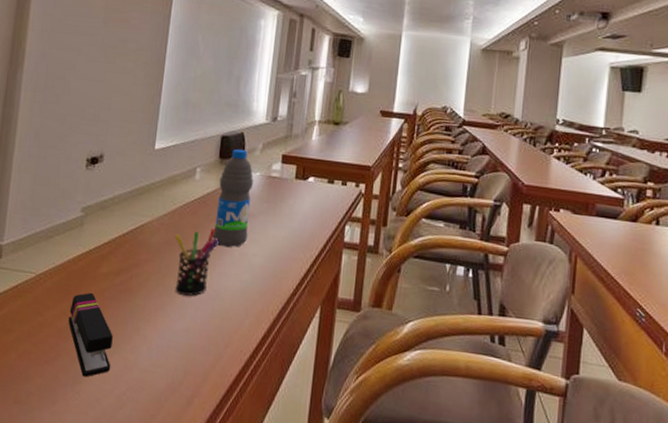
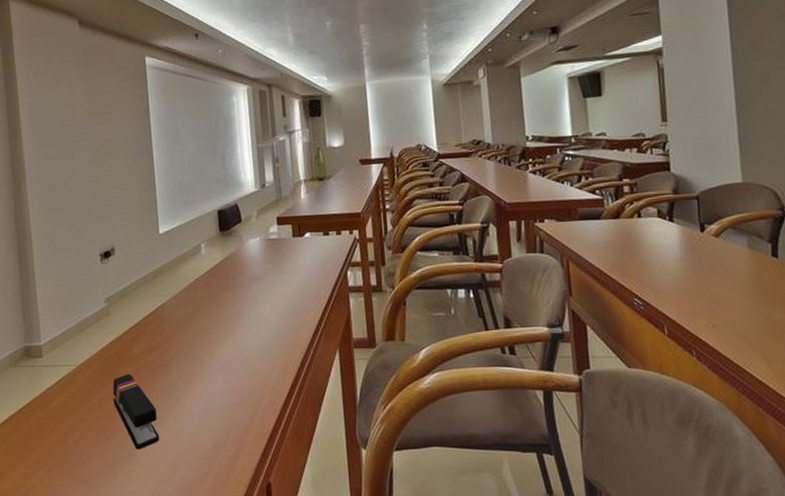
pen holder: present [175,228,219,296] -> none [194,296,234,361]
water bottle: present [212,148,254,248] -> none [223,219,260,311]

